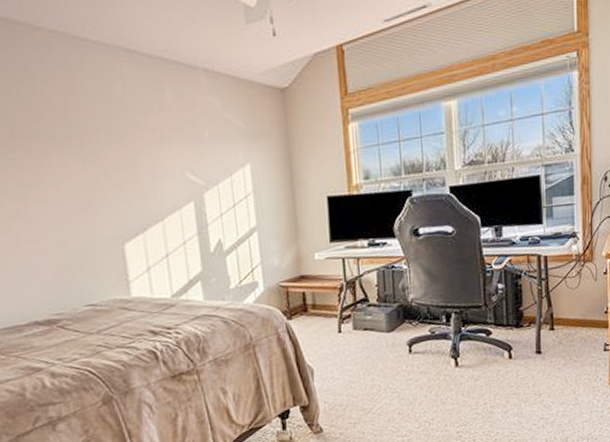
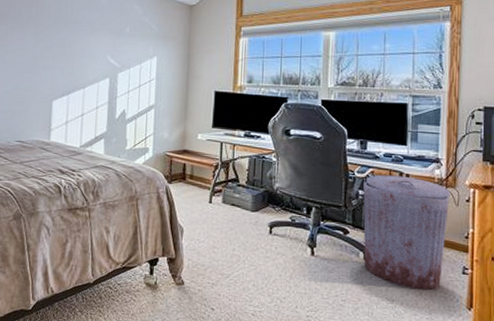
trash can: none [502,258,589,378] -> present [363,174,451,291]

